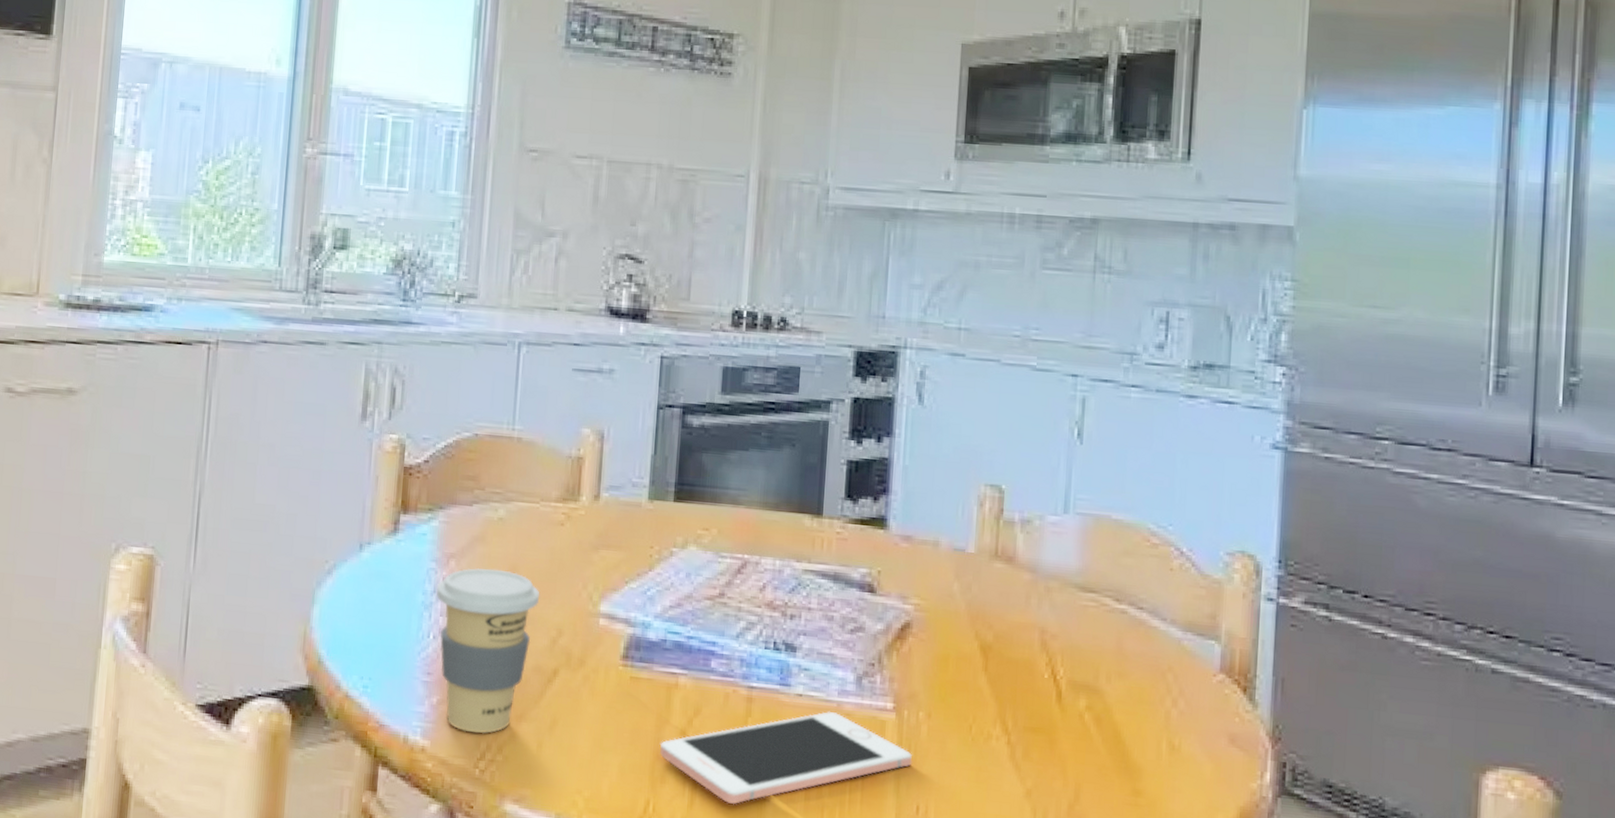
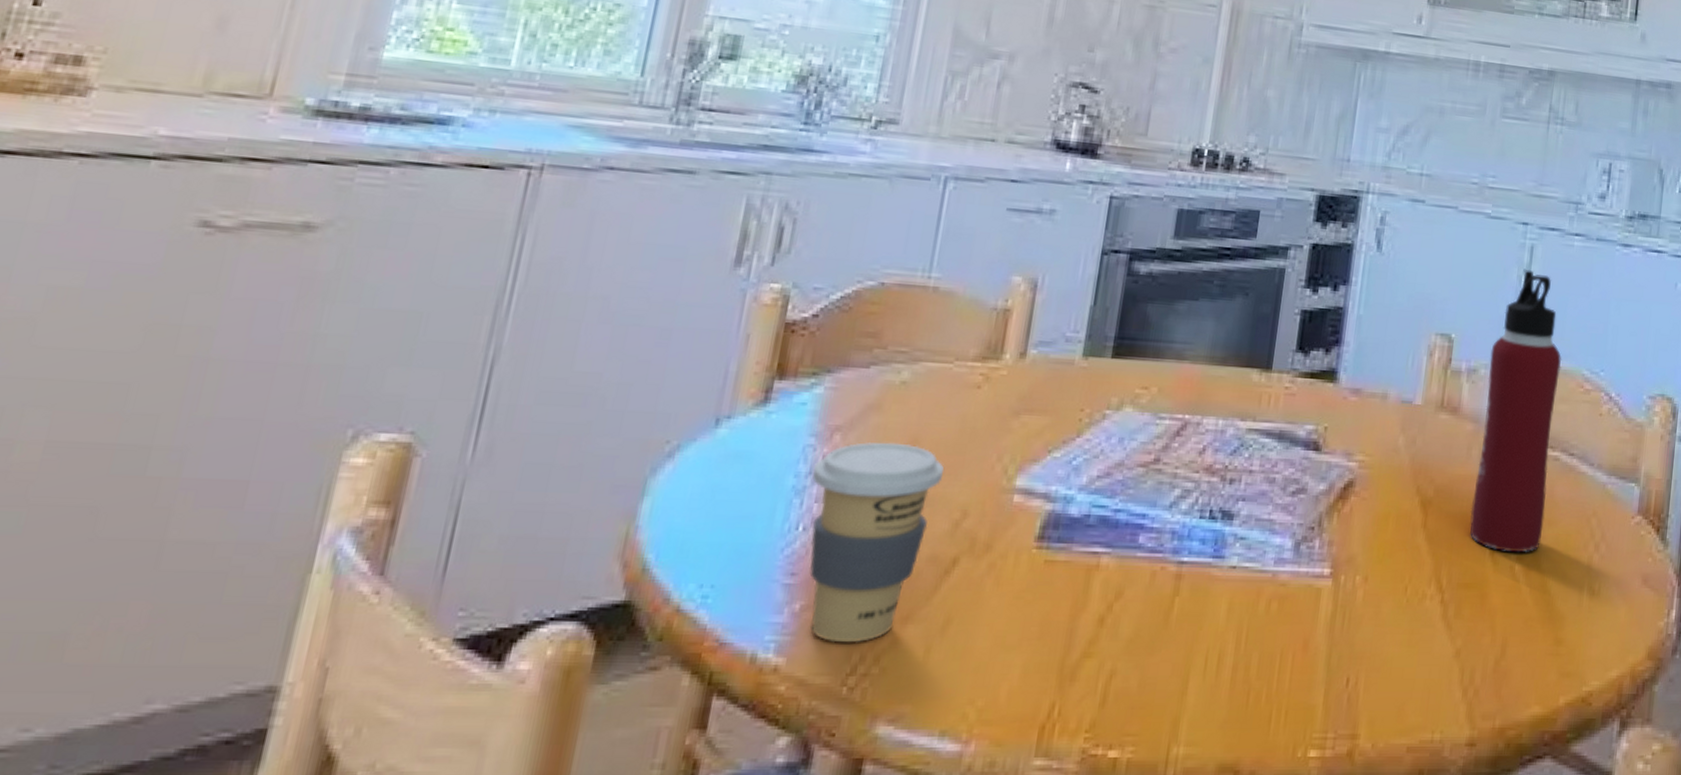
cell phone: present [659,711,913,805] -> none [1072,582,1346,698]
water bottle: none [1033,422,1124,702] -> present [1470,270,1562,552]

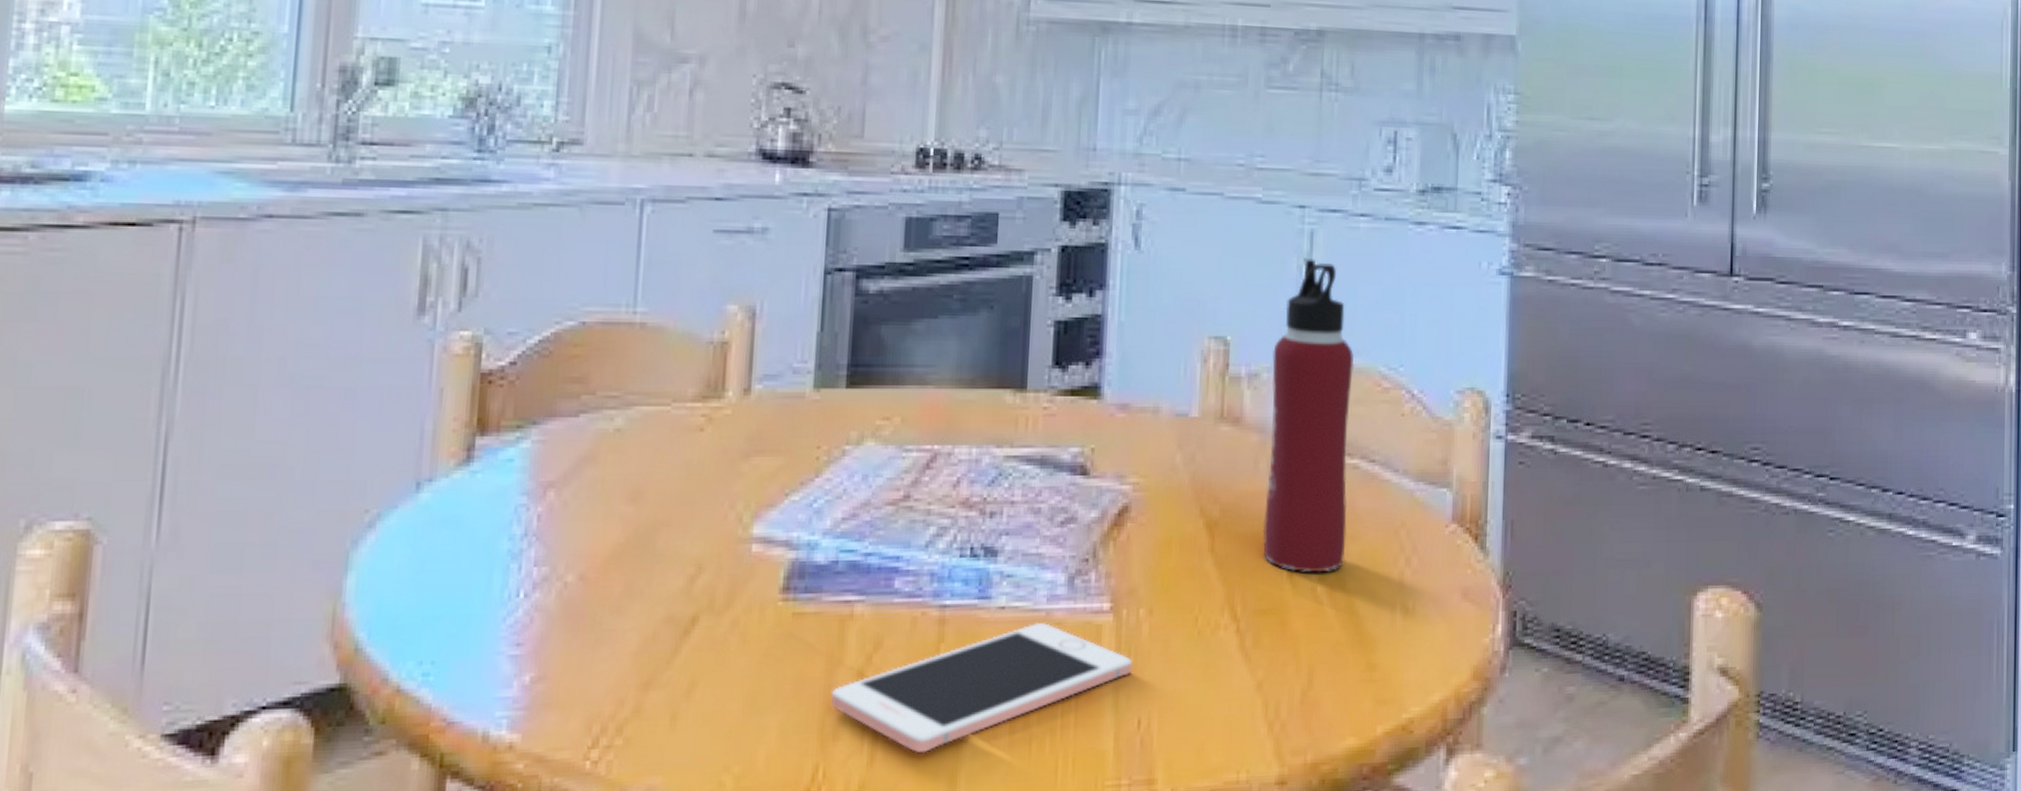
coffee cup: present [809,442,945,643] -> none [528,496,673,715]
cell phone: none [1072,582,1346,698] -> present [831,622,1133,754]

